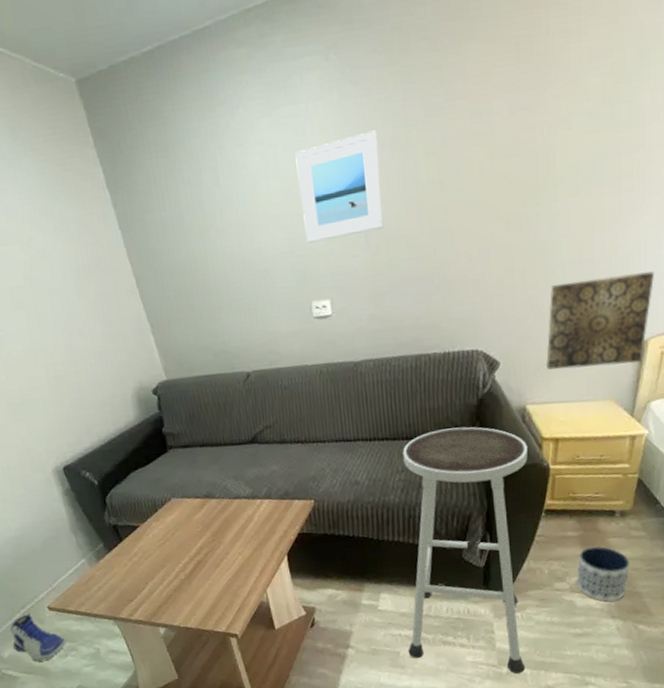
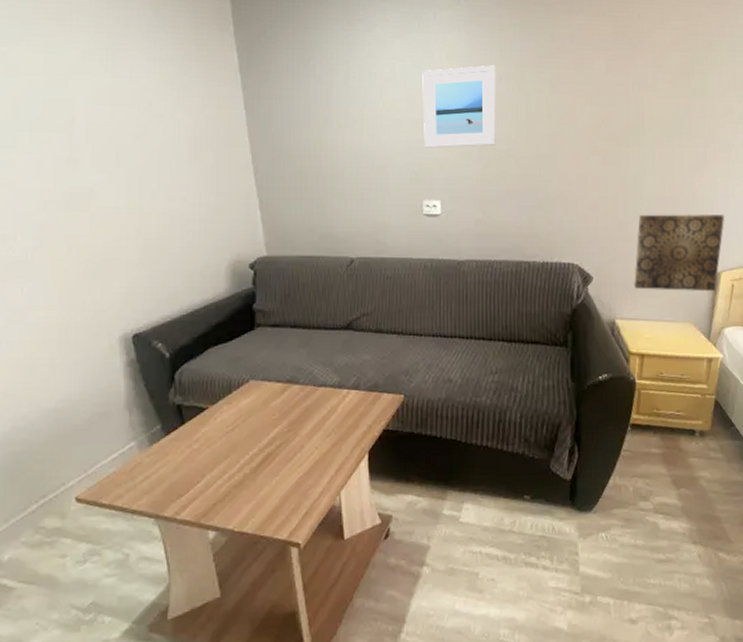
sneaker: present [10,613,67,661] -> none [18,505,89,567]
stool: present [402,427,528,675] -> none [488,334,617,605]
planter: present [577,546,630,602] -> none [660,465,710,525]

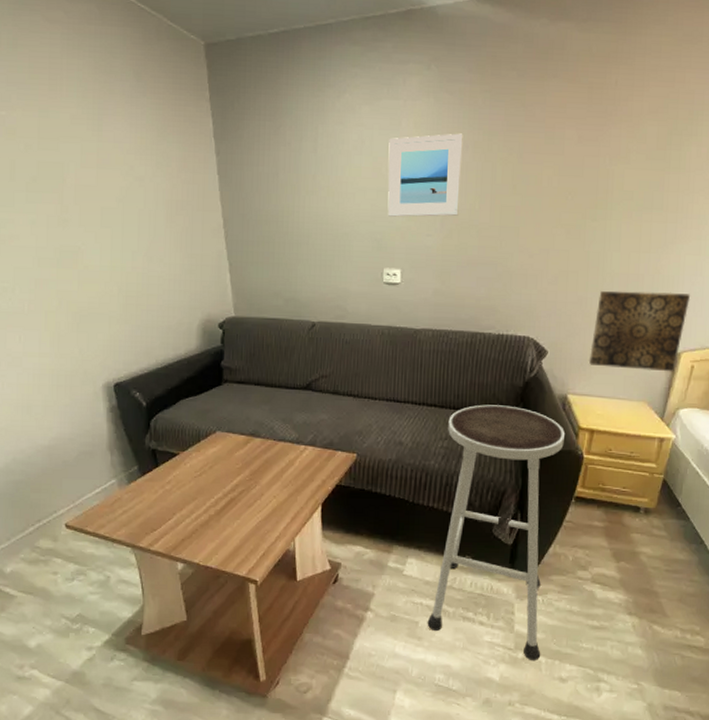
stool: none [488,334,617,605] -> present [427,404,566,661]

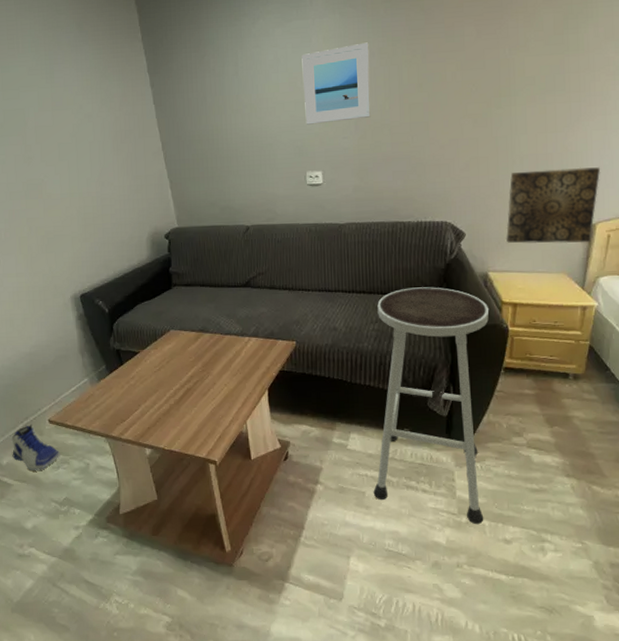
sneaker: none [18,528,76,581] -> present [11,425,60,471]

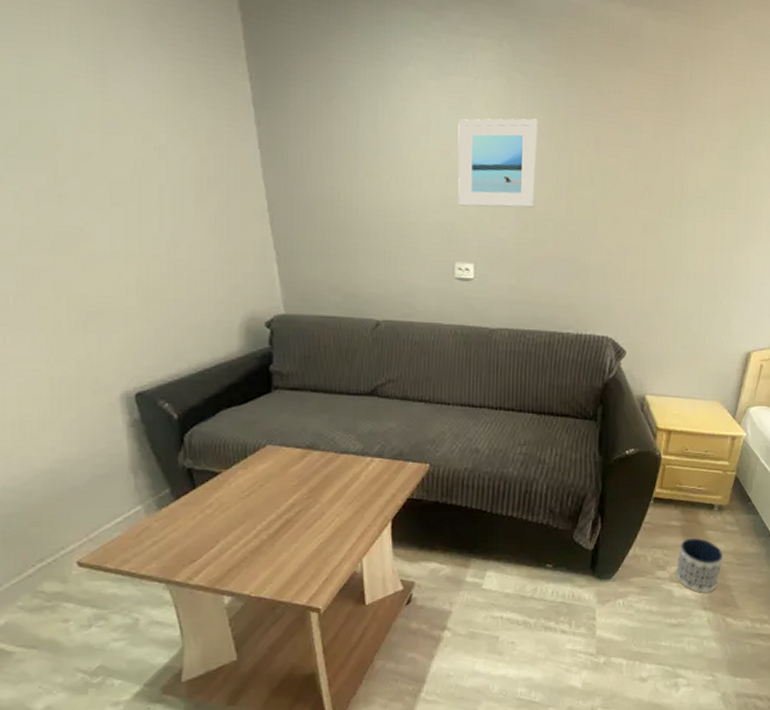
sneaker: present [11,425,60,471] -> none [14,569,94,632]
stool: present [373,287,490,525] -> none [508,407,644,665]
wall art: present [505,167,601,244] -> none [665,289,760,371]
planter: none [533,405,584,460] -> present [676,537,723,593]

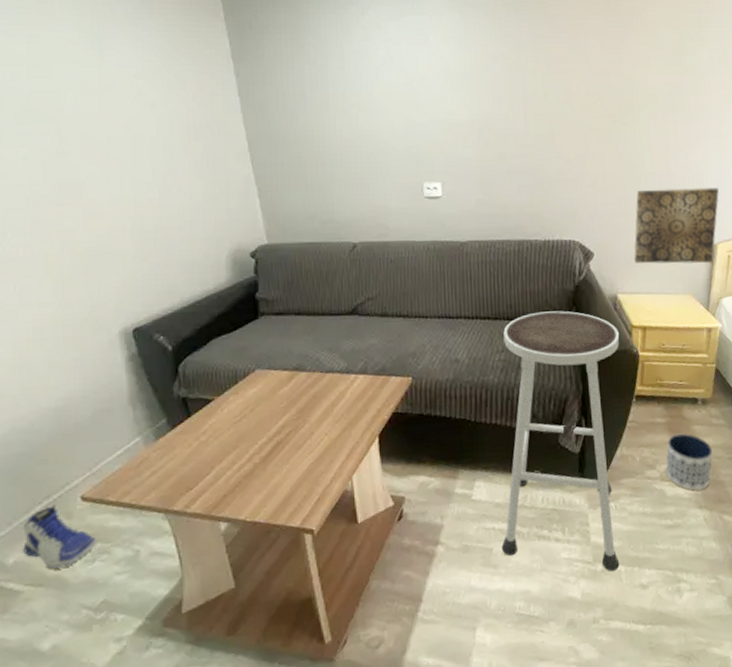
sneaker: none [14,569,94,632] -> present [23,505,97,569]
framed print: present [458,118,538,208] -> none [418,46,494,130]
stool: none [508,407,644,665] -> present [501,311,620,572]
wall art: none [665,289,760,371] -> present [633,187,720,264]

